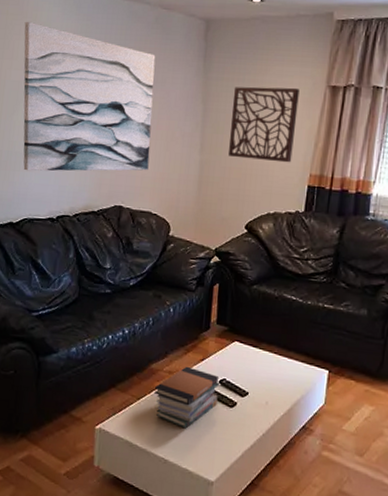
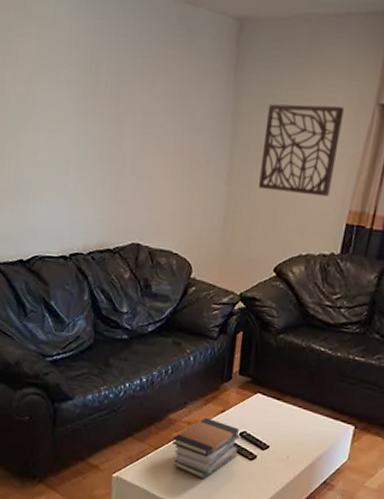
wall art: present [23,21,156,171] -> none [28,20,180,204]

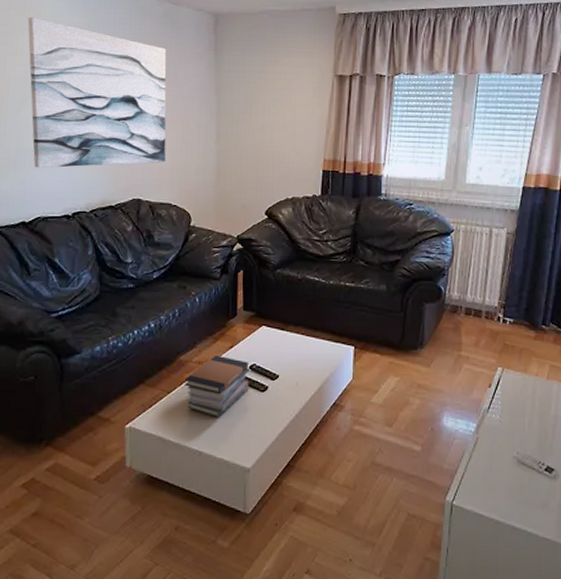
wall art: none [28,20,180,204] -> present [27,16,167,168]
decorative wall panel: present [259,104,344,197] -> none [245,77,309,149]

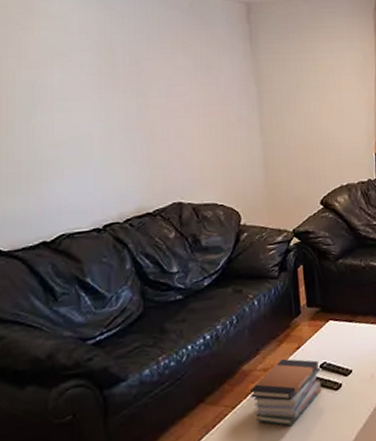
wall art: present [27,16,167,168] -> none [31,14,206,180]

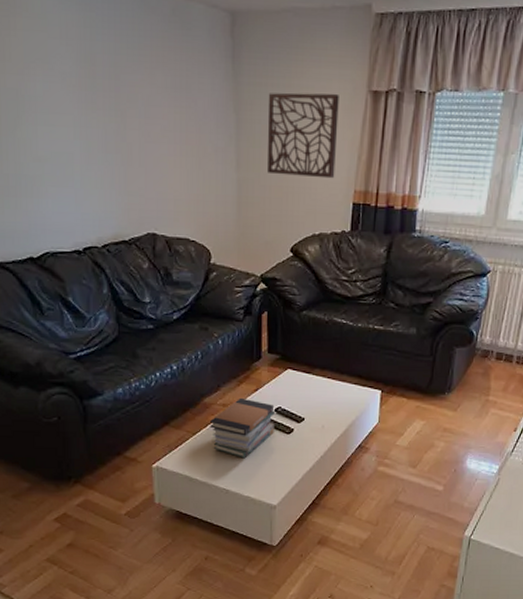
decorative wall panel: none [286,62,356,136] -> present [267,92,339,179]

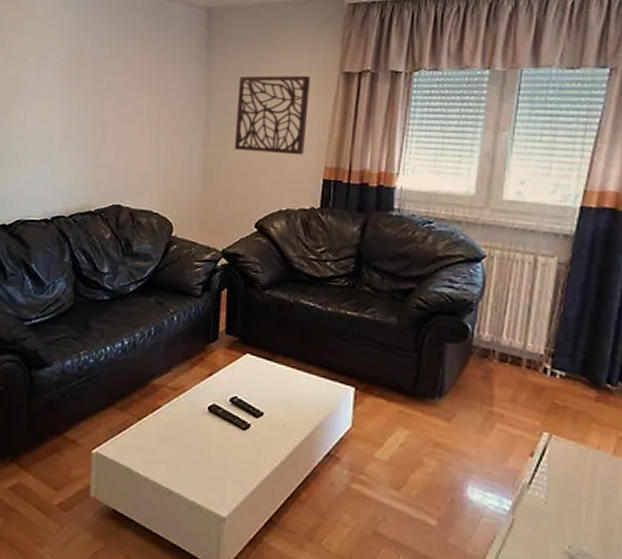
book stack: present [209,397,276,459] -> none [156,381,231,455]

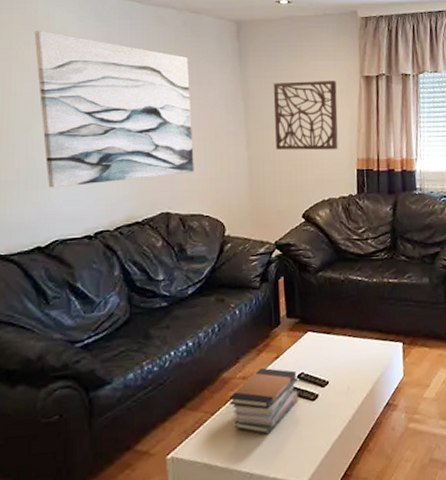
wall art: none [17,17,156,170] -> present [34,30,194,188]
book stack: none [156,381,231,455] -> present [228,367,299,435]

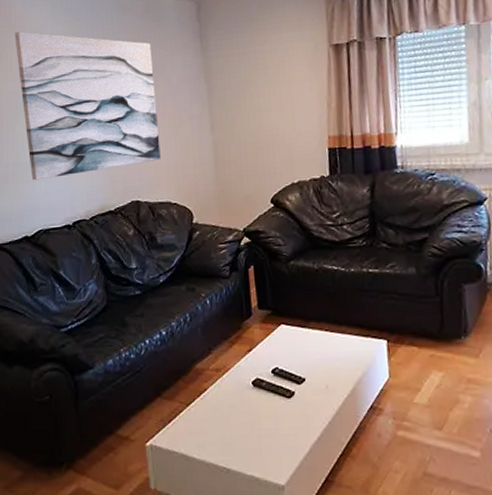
book stack: present [228,367,299,435] -> none [202,360,274,430]
decorative wall panel: present [273,80,338,150] -> none [235,52,307,132]

